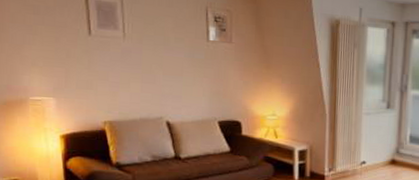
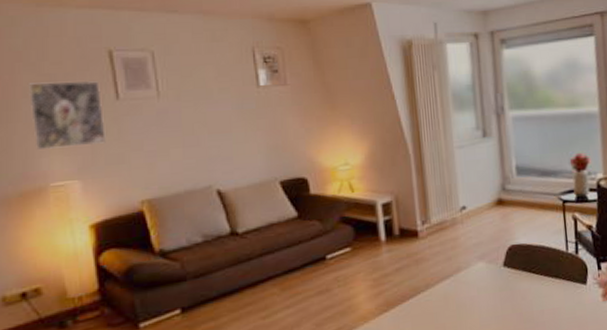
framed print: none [14,11,78,71] -> present [27,80,106,150]

